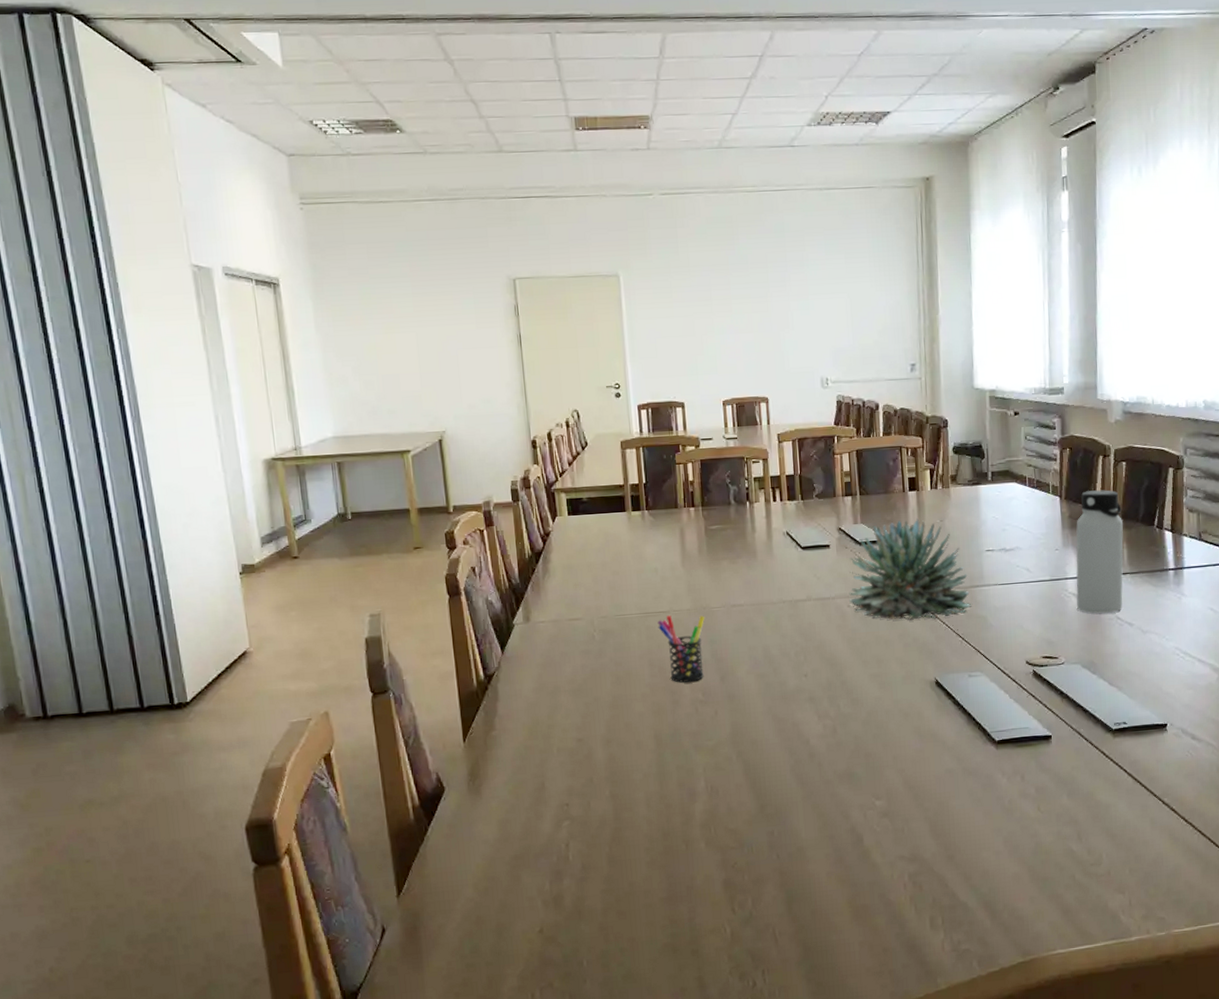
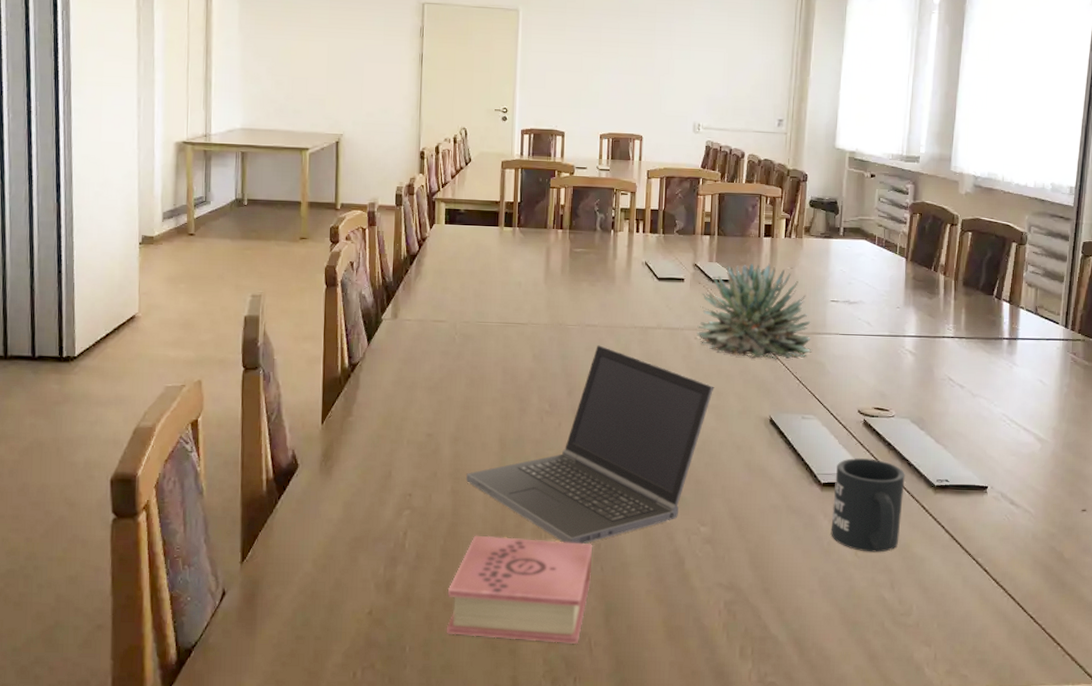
book: none [620,832,768,943] -> present [447,535,592,645]
laptop computer: none [624,625,874,835] -> present [466,345,714,545]
pen holder: present [657,614,705,683] -> none [515,327,560,393]
mug: none [1009,709,1082,806] -> present [831,457,905,553]
water bottle: present [1076,490,1123,614] -> none [912,255,964,374]

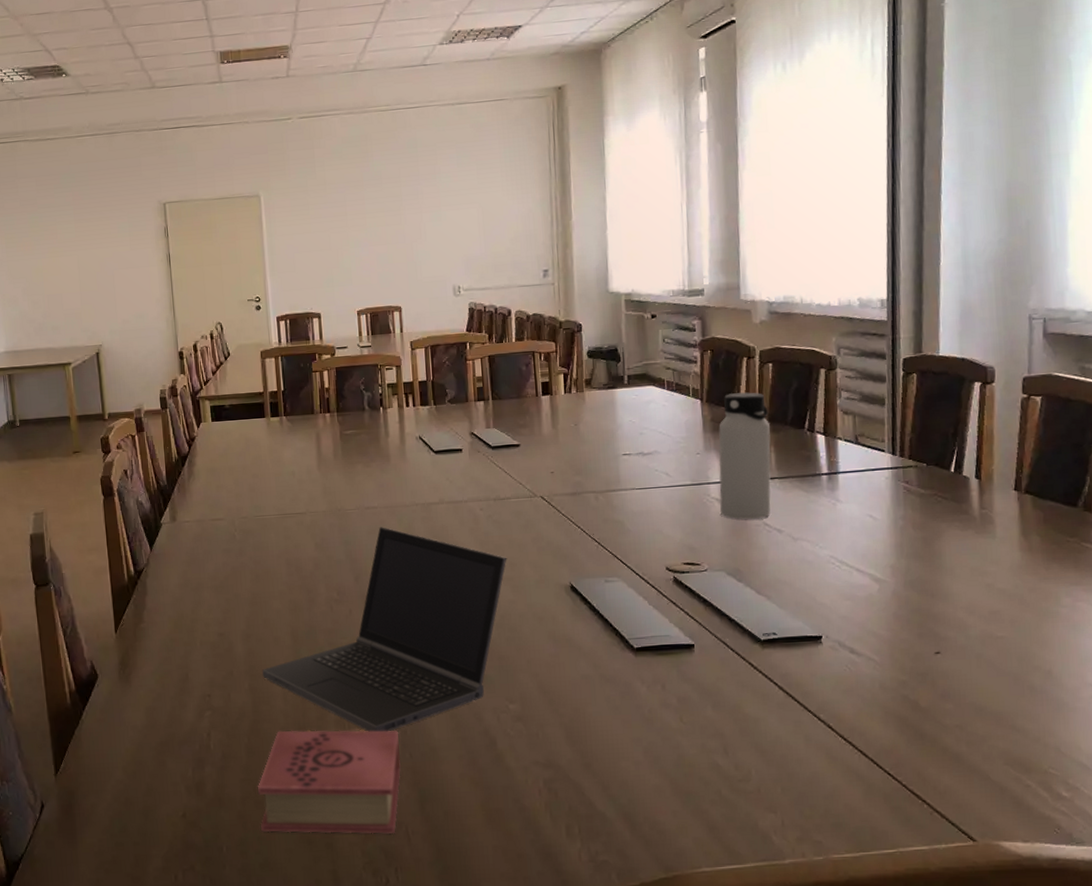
succulent plant: present [697,263,813,359] -> none [481,423,609,524]
mug: present [831,457,905,553] -> none [649,617,728,717]
water bottle: none [912,255,964,374] -> present [719,392,771,520]

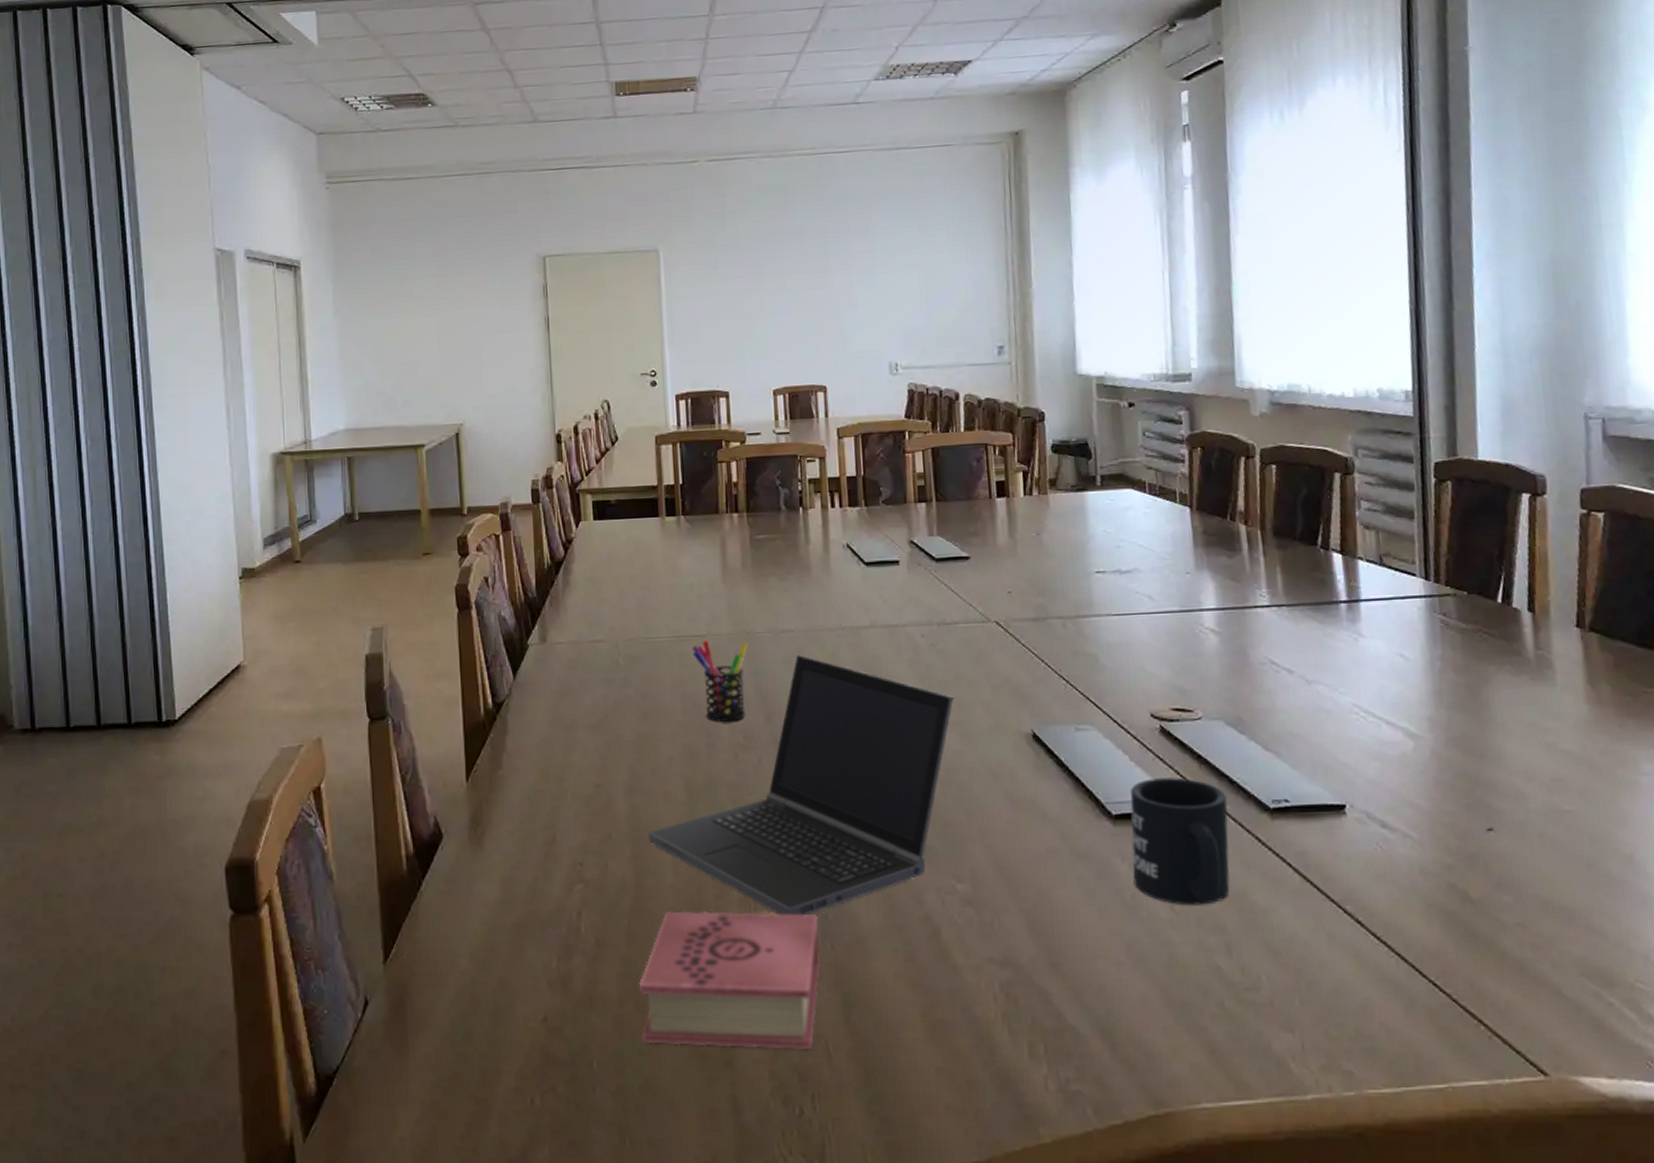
pen holder: none [294,516,340,582] -> present [692,639,749,722]
mug: none [649,617,728,717] -> present [1130,777,1230,905]
water bottle: present [719,392,771,520] -> none [1212,499,1278,657]

